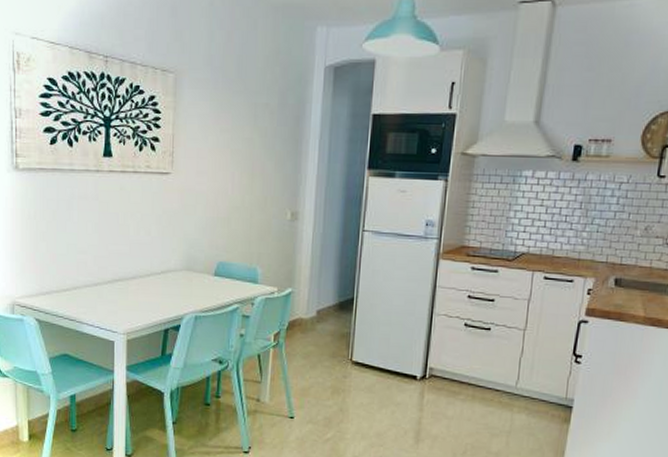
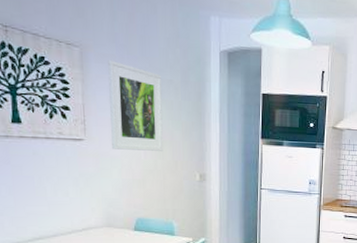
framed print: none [199,85,256,185] -> present [108,60,163,151]

